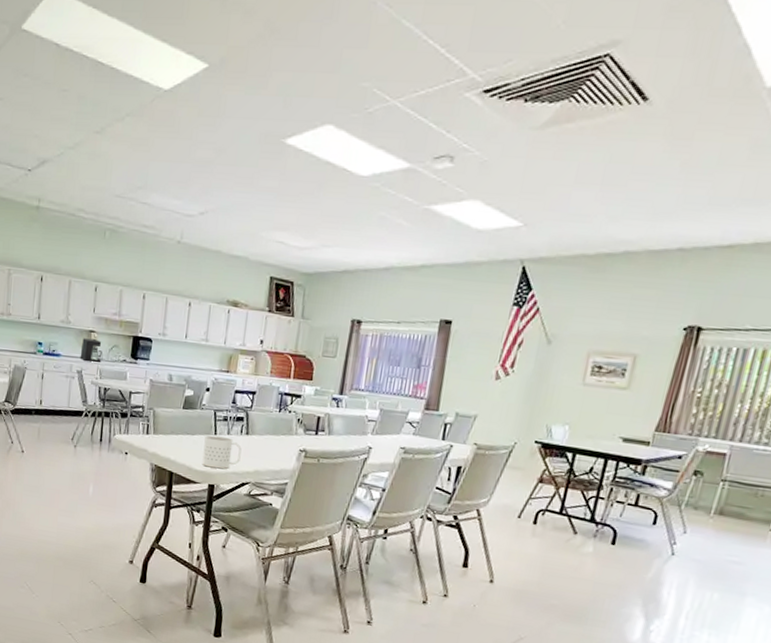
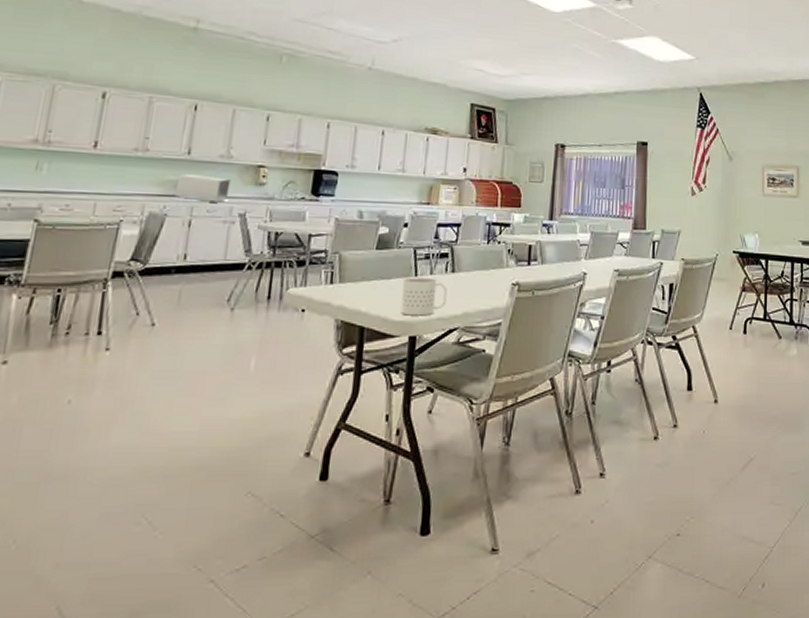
microwave: none [31,335,70,361] -> present [174,174,231,204]
coffee maker: present [80,338,102,363] -> none [243,175,274,203]

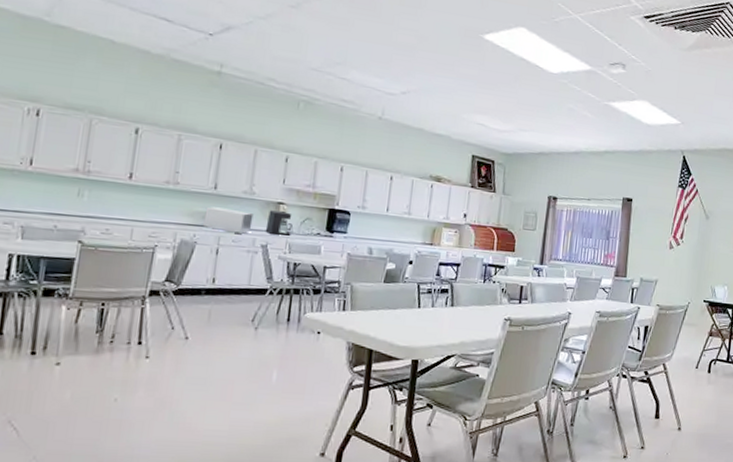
coffee maker: none [243,175,274,203] -> present [265,210,293,237]
mug: present [400,277,447,316] -> none [405,309,447,343]

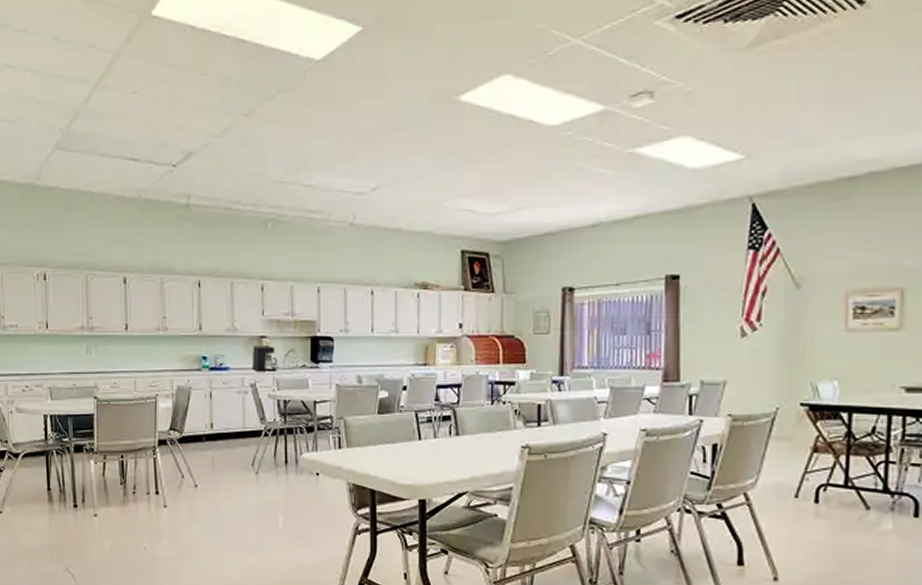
microwave: present [203,206,254,235] -> none [194,349,239,375]

